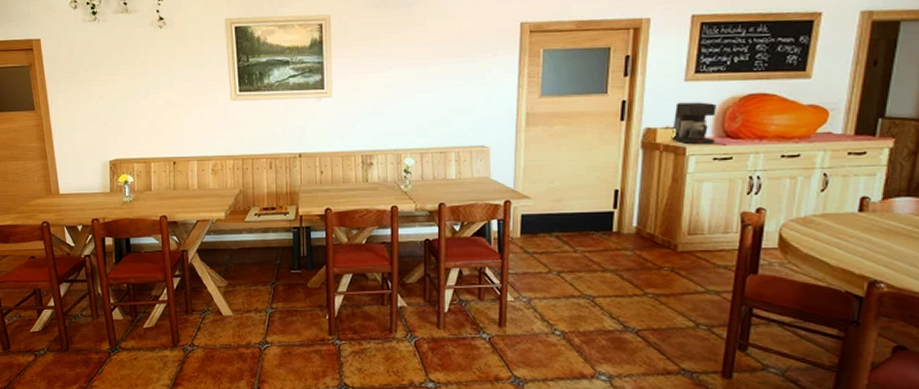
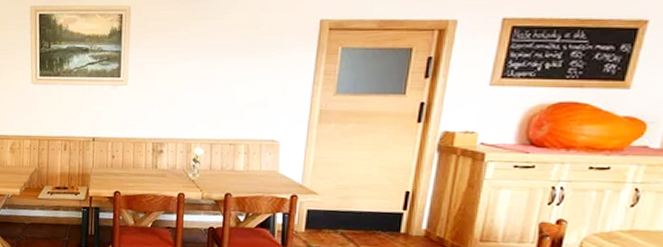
coffee maker: present [671,102,716,145] -> none [470,107,522,152]

